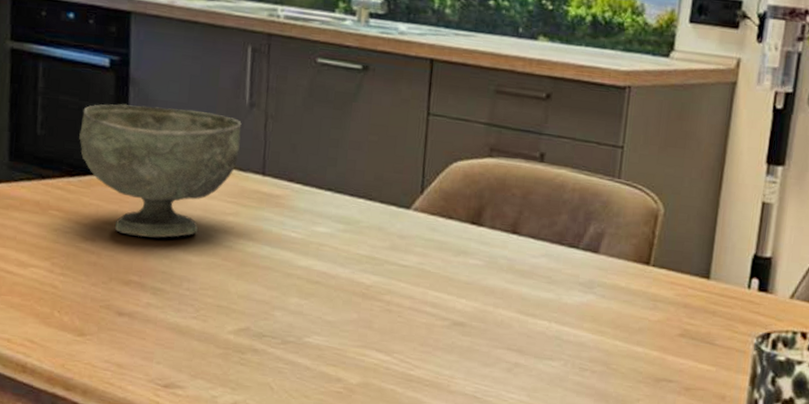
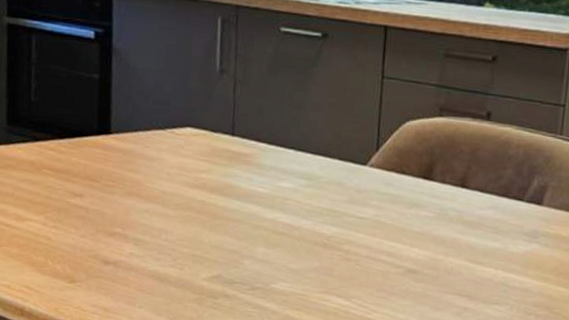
bowl: present [79,103,242,238] -> none [68,71,213,194]

